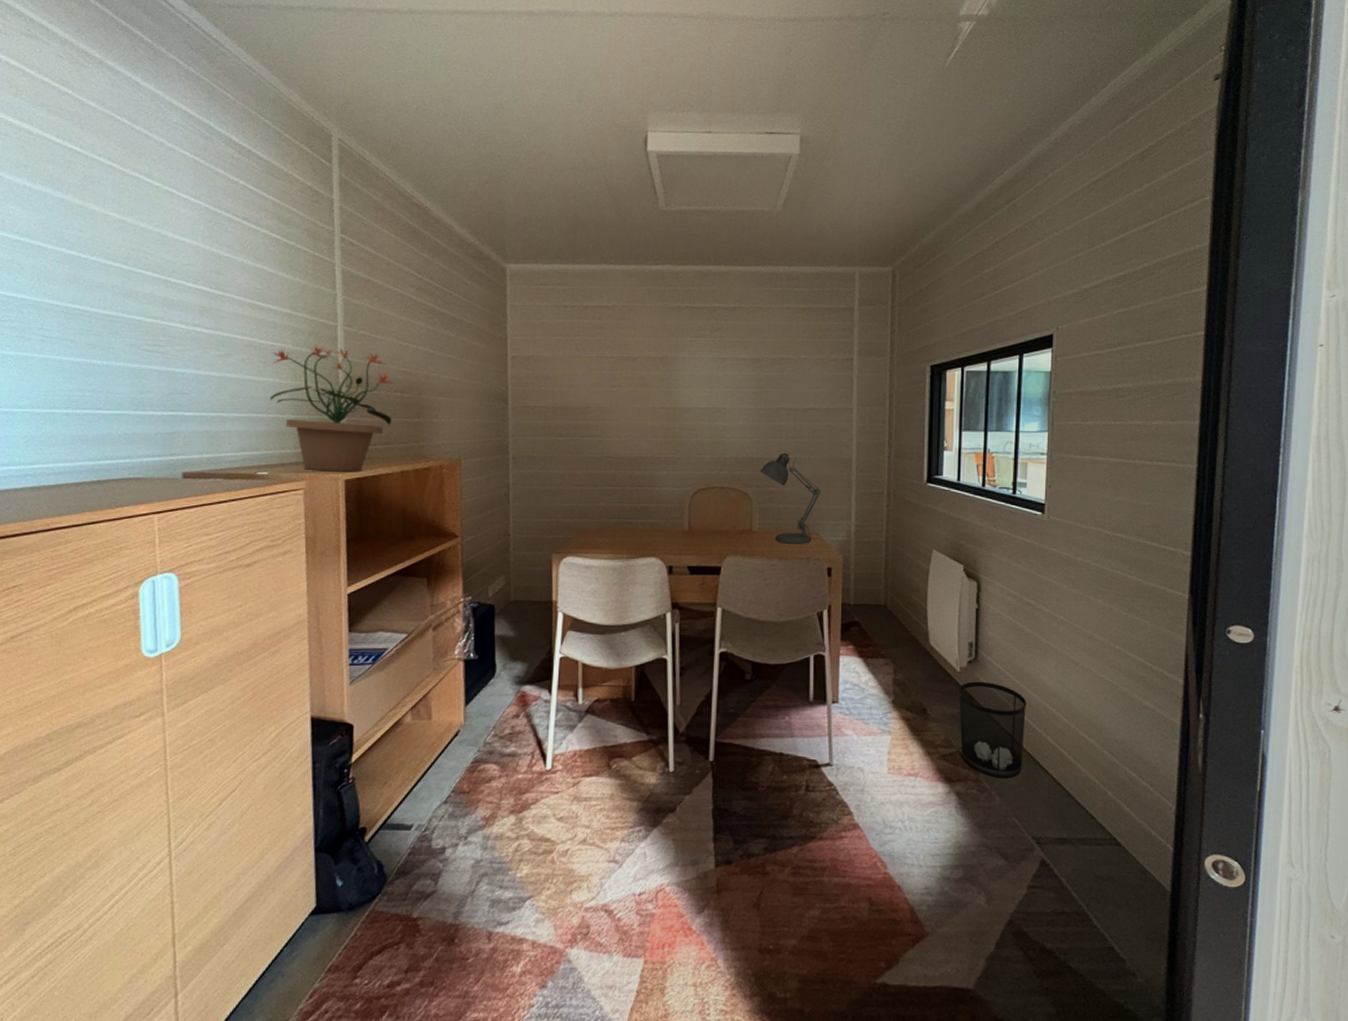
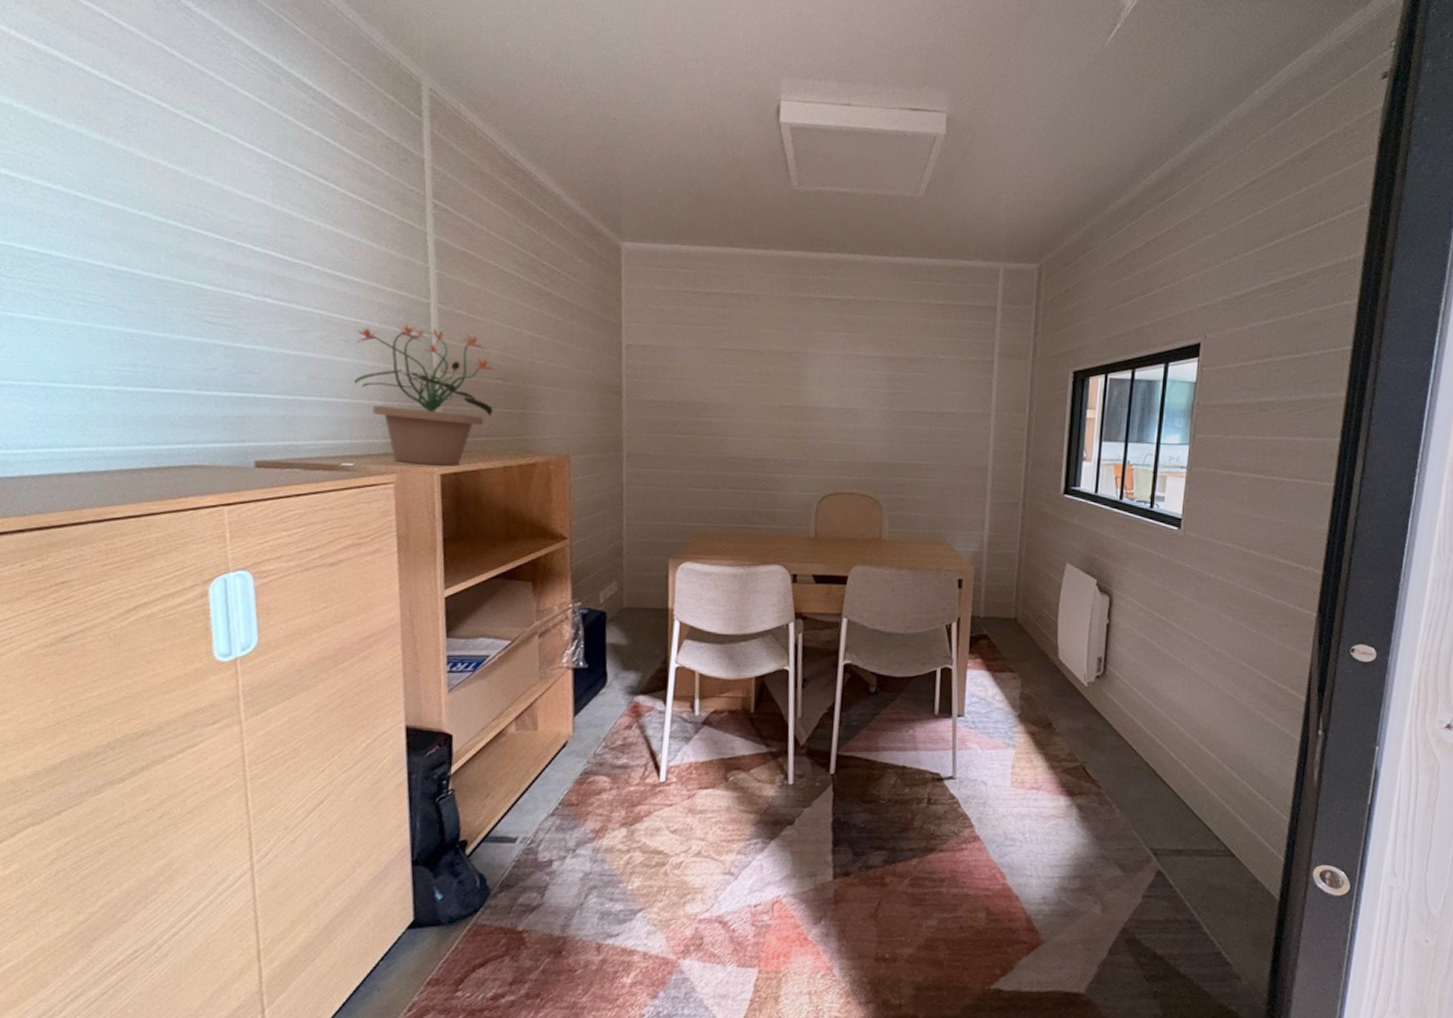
desk lamp: present [760,452,822,544] -> none [891,458,955,555]
waste bin: present [959,681,1027,778] -> none [1084,696,1152,792]

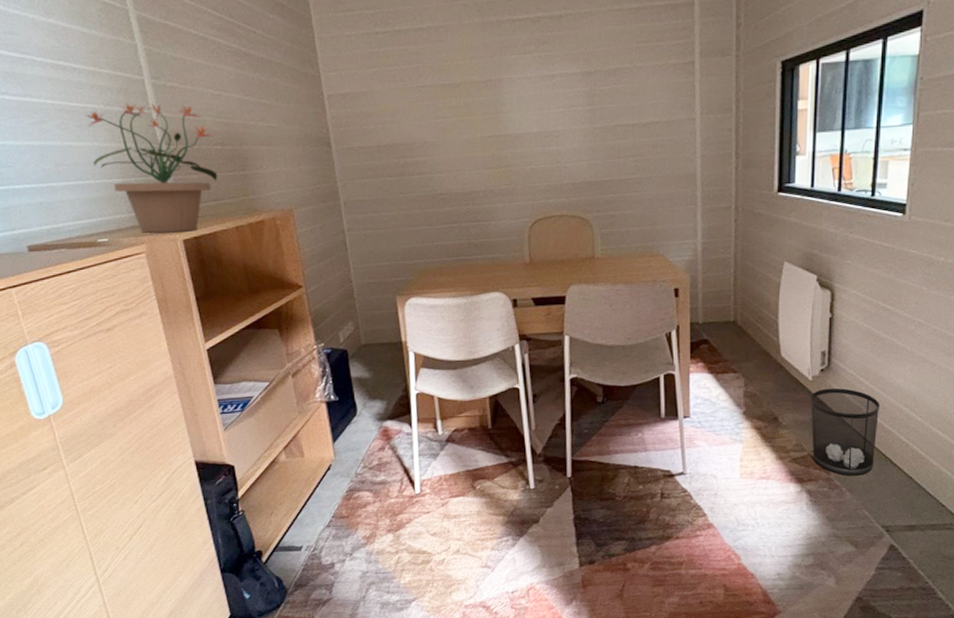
waste bin: none [1084,696,1152,792] -> present [811,388,881,476]

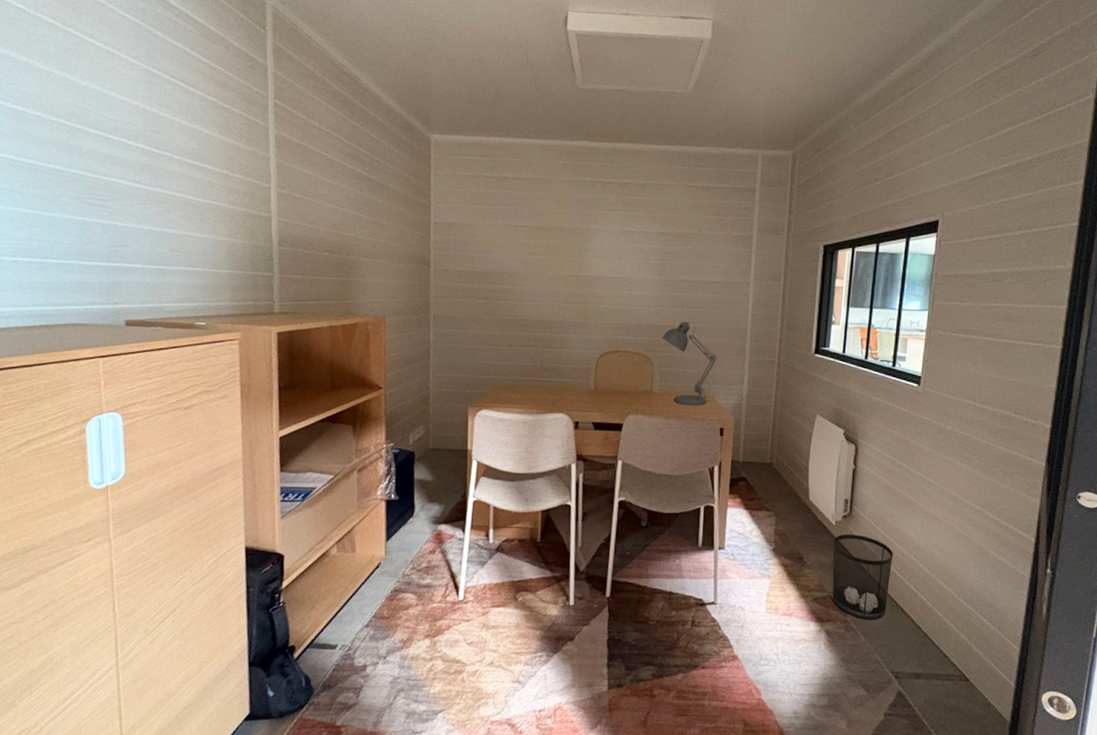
potted plant: present [86,102,218,233] -> none [207,204,325,325]
desk lamp: none [599,172,665,268] -> present [661,321,718,406]

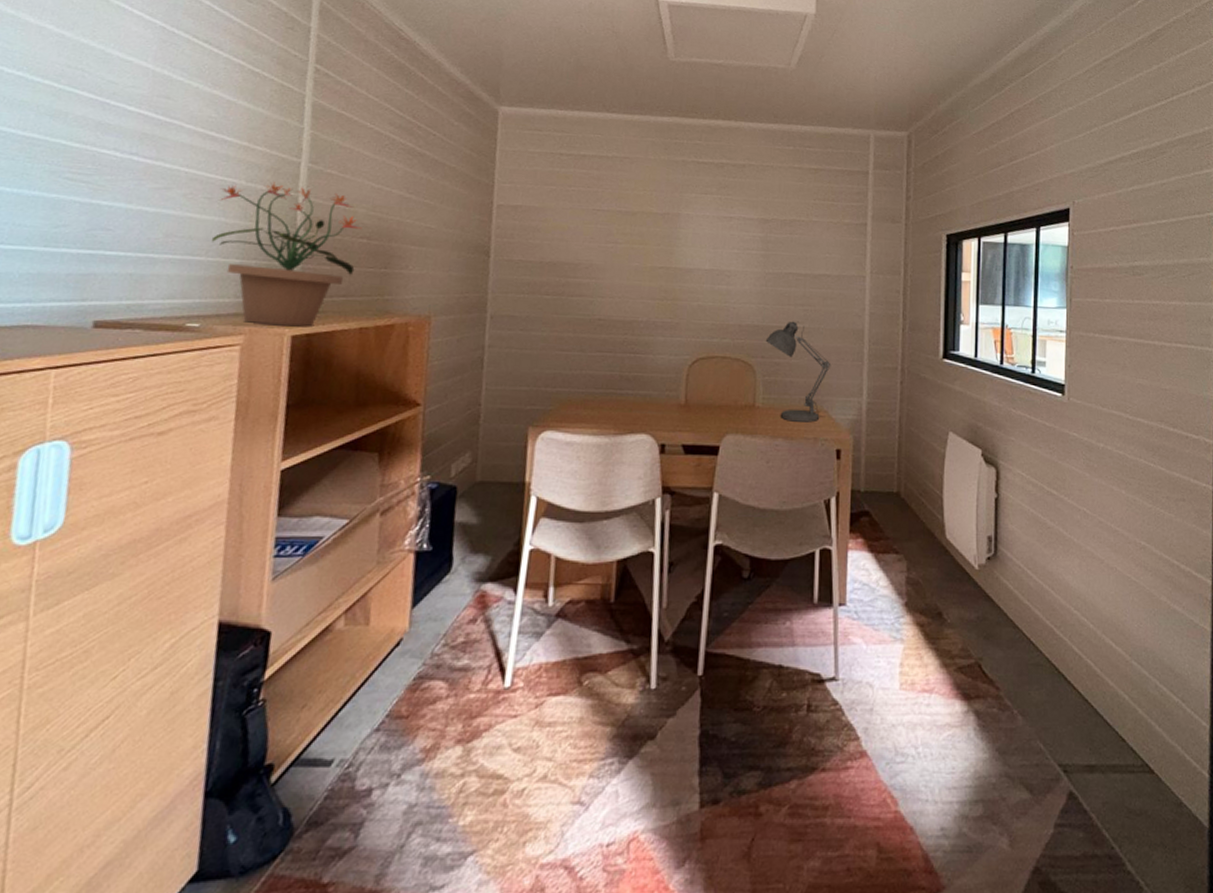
potted plant: none [207,204,325,325] -> present [212,182,362,327]
waste bin: present [832,534,894,620] -> none [977,580,1050,694]

